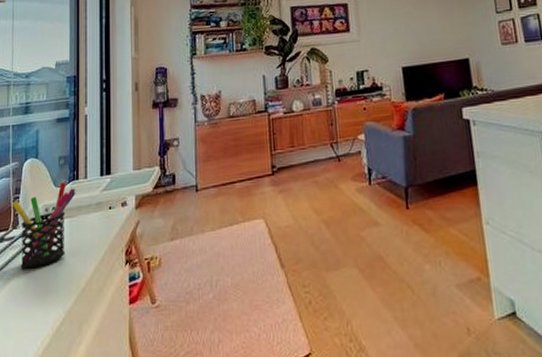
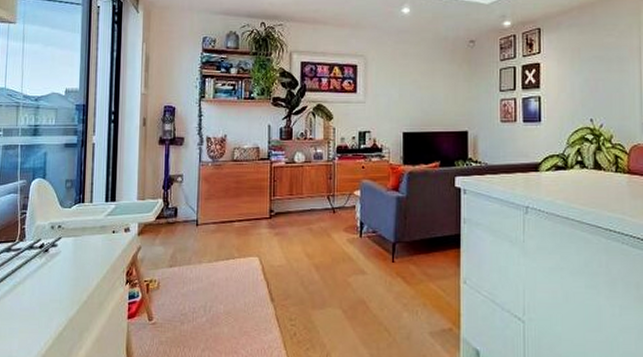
pen holder: present [12,181,76,269] -> none [19,203,82,279]

